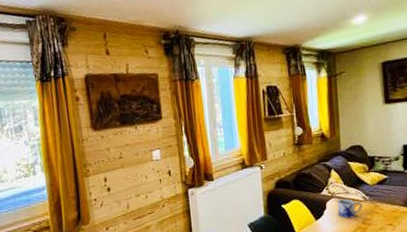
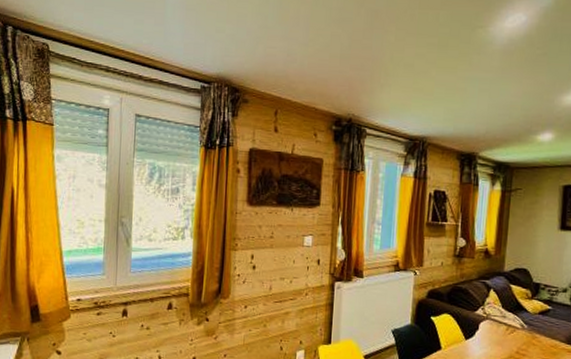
mug: present [336,198,363,219] -> none [490,322,519,345]

